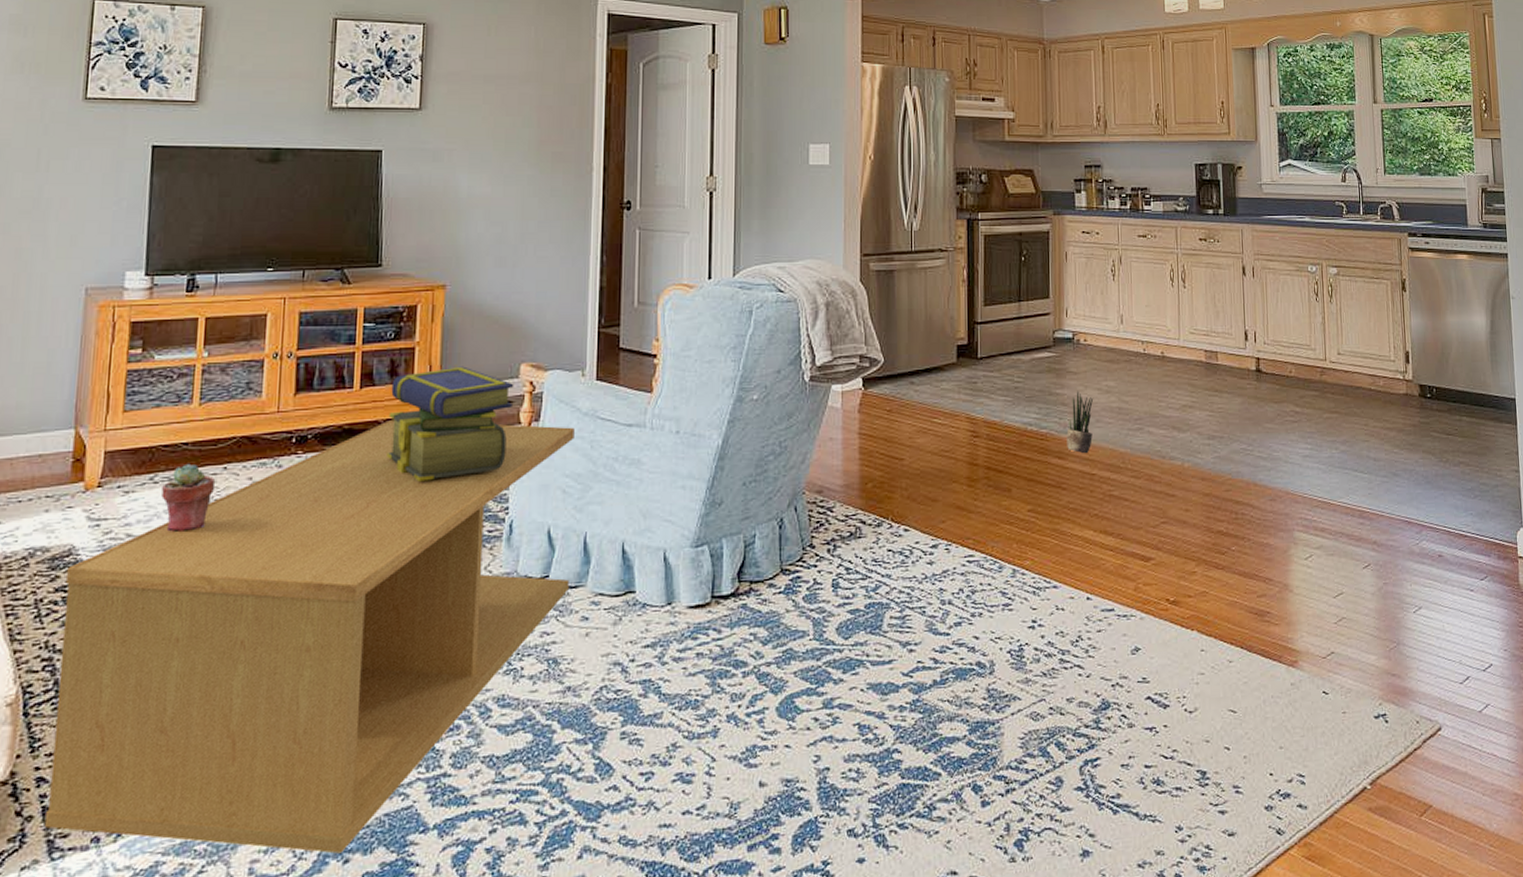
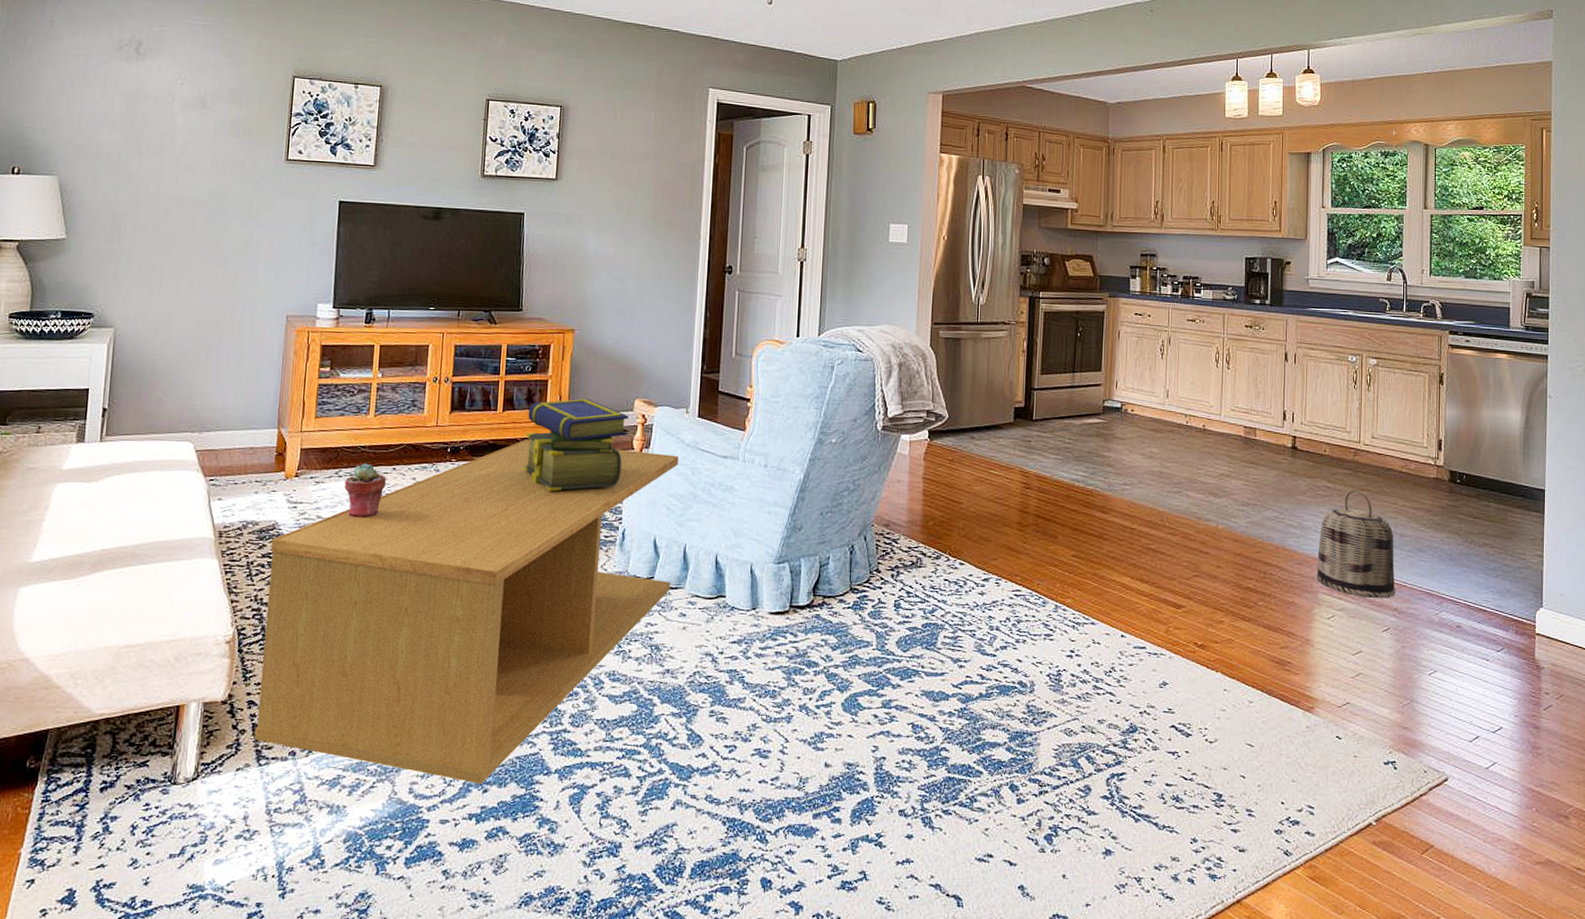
potted plant: present [1067,391,1094,454] -> none [1110,454,1138,510]
basket: none [1290,413,1374,532] -> present [1317,490,1396,598]

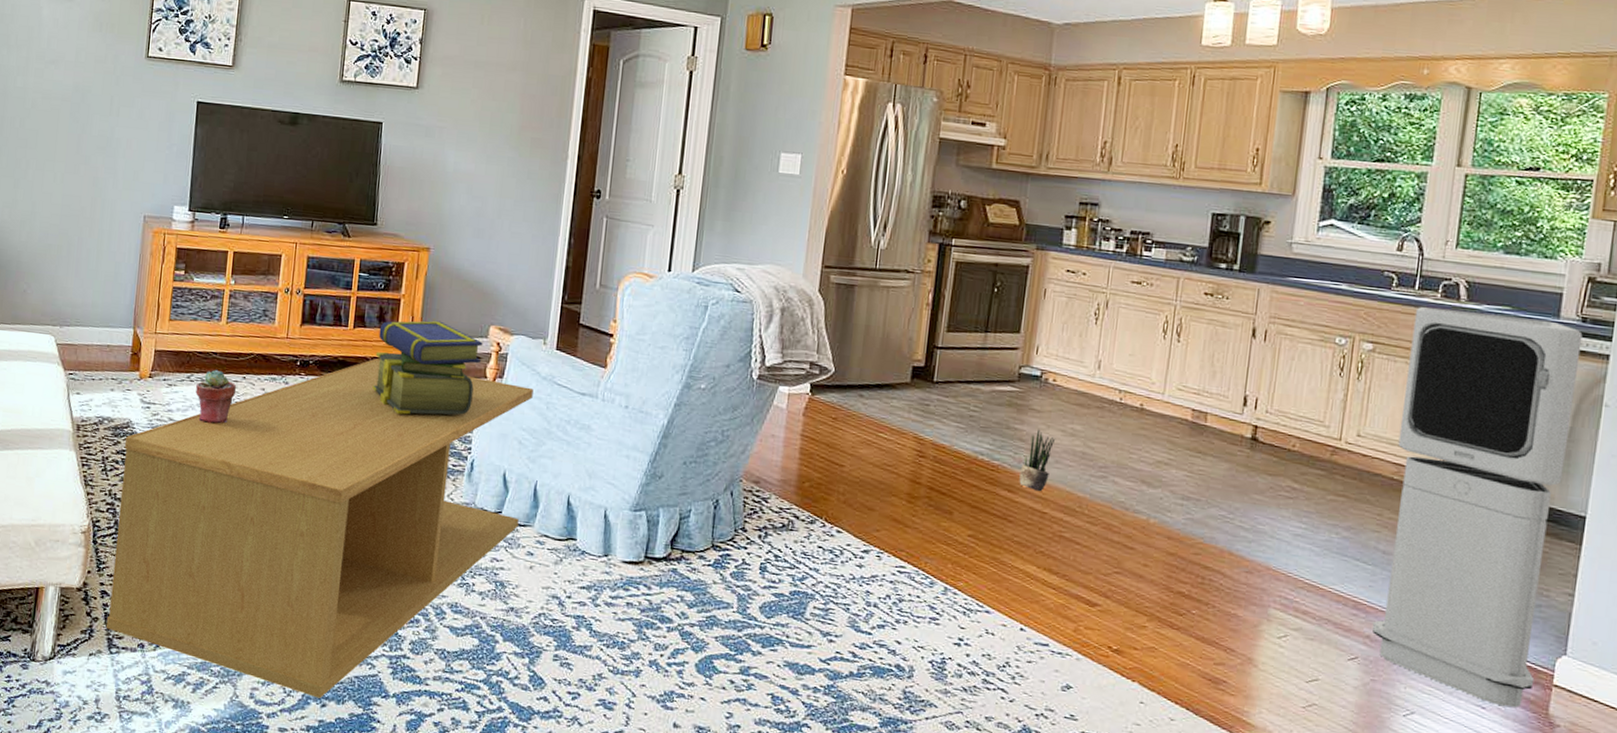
potted plant: none [1110,454,1138,510] -> present [1019,429,1056,492]
basket: present [1317,490,1396,598] -> none [1268,494,1375,623]
air purifier: none [1398,326,1527,657] -> present [1371,307,1583,707]

